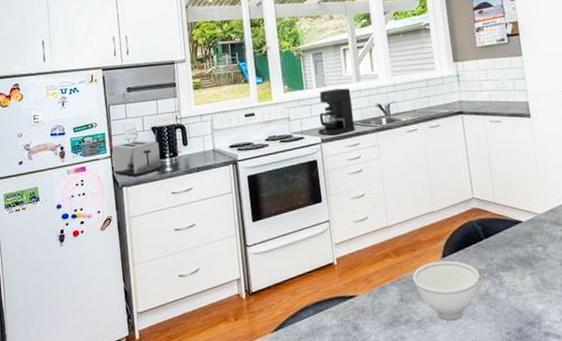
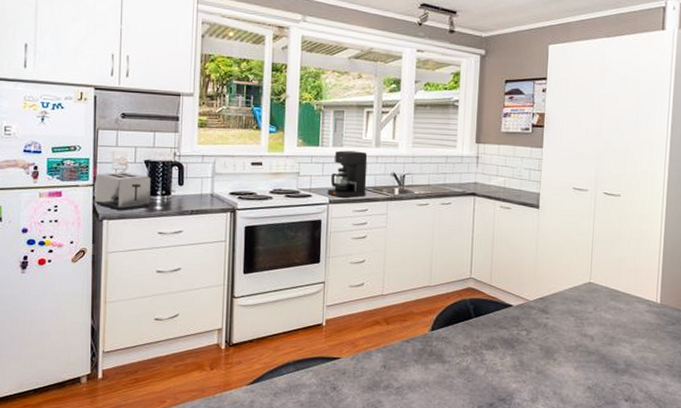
bowl: present [412,260,480,321] -> none [398,333,463,391]

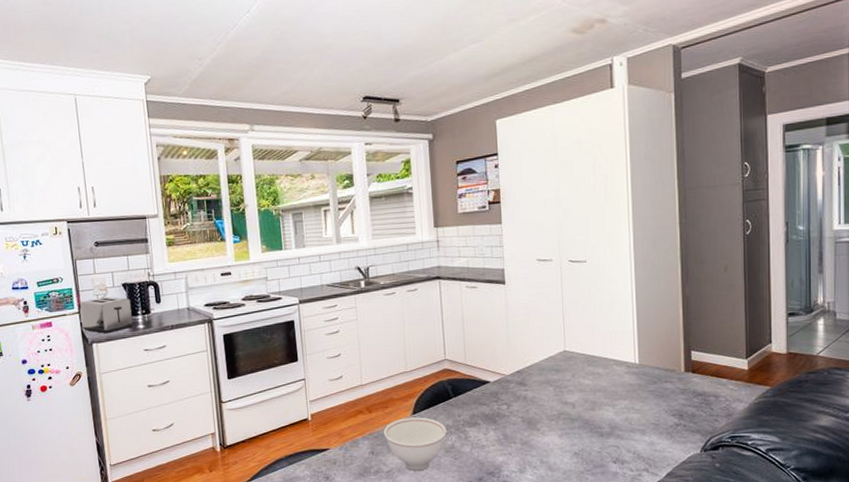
coffee maker: present [327,150,368,199] -> none [296,249,334,298]
bowl: none [398,333,463,391] -> present [383,417,447,471]

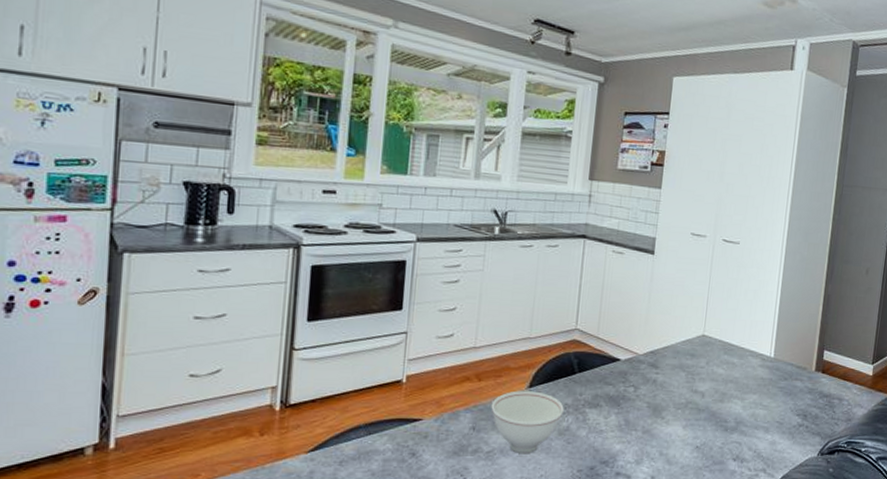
toaster: present [80,296,133,334] -> none [112,194,191,243]

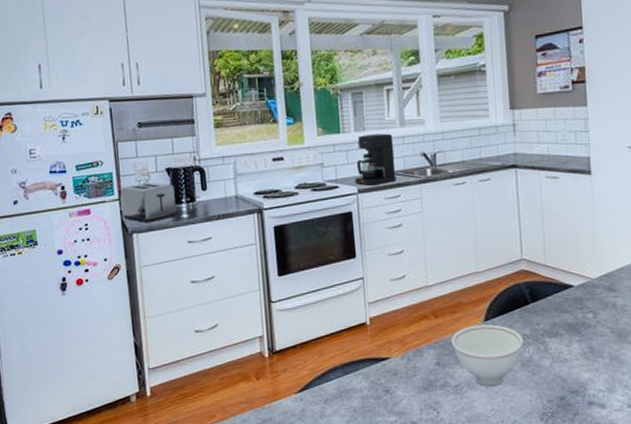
toaster: none [112,194,191,243] -> present [120,182,176,223]
coffee maker: none [415,181,465,237] -> present [355,133,396,187]

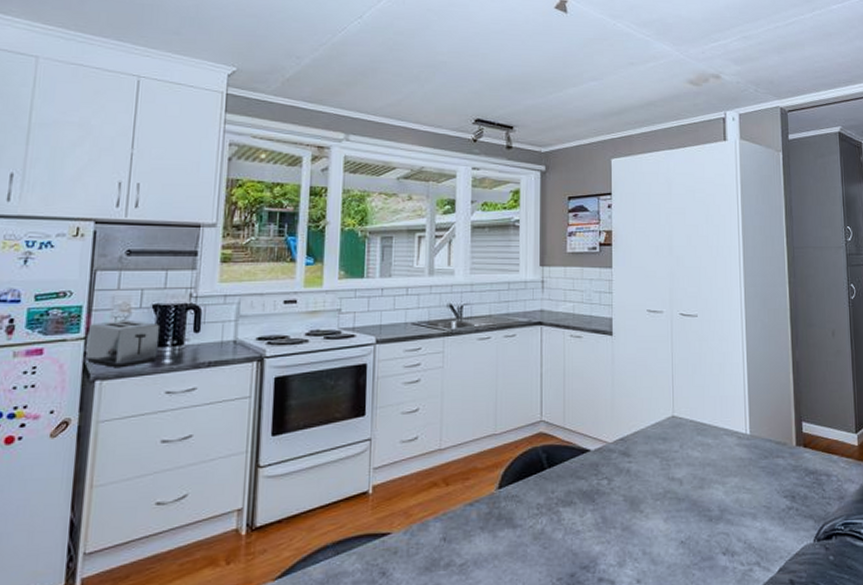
coffee maker: present [355,133,396,187] -> none [374,281,420,337]
bowl: present [451,324,523,387] -> none [461,492,536,565]

